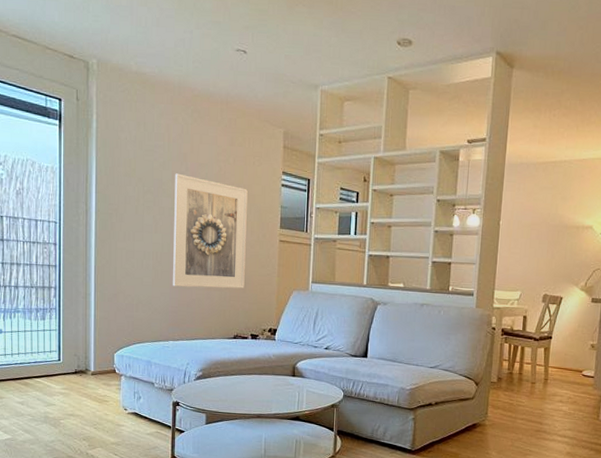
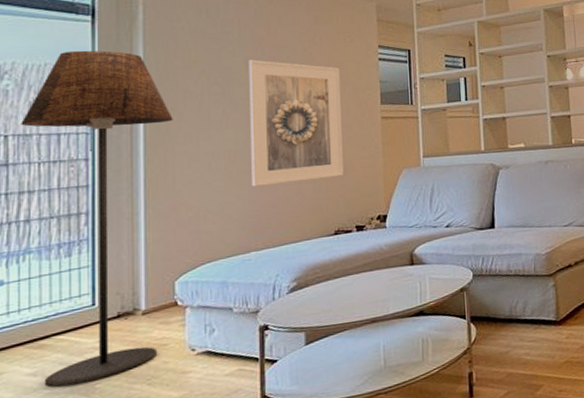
floor lamp: none [11,150,116,418] -> present [21,50,173,388]

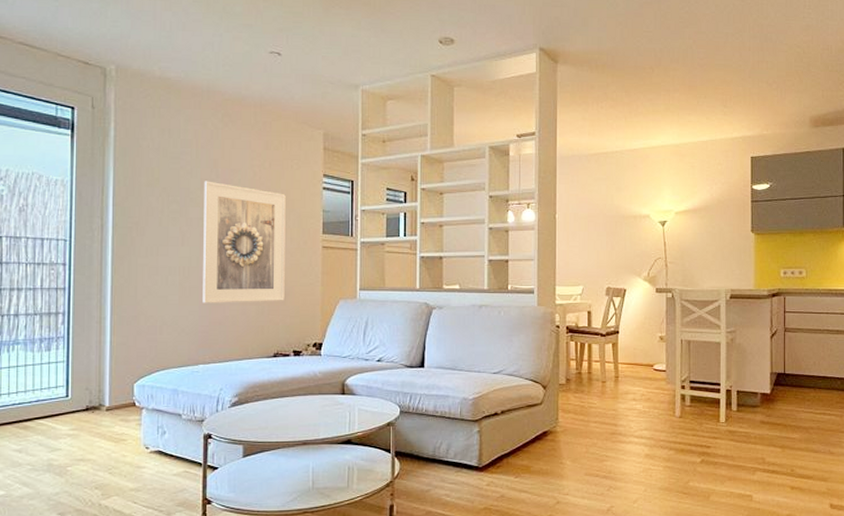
floor lamp: present [21,50,173,388] -> none [12,162,137,465]

